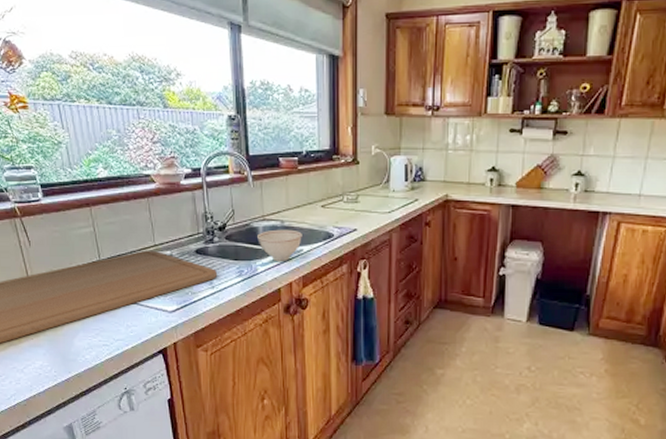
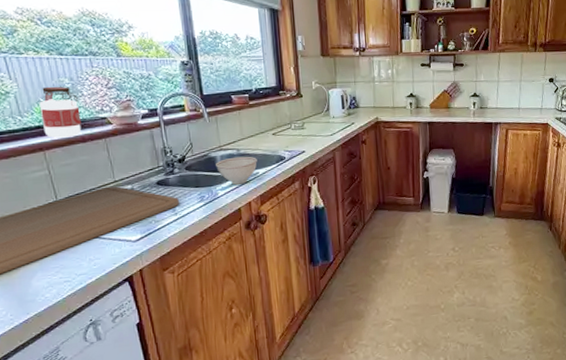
jar: none [88,138,126,194] -> present [39,86,82,138]

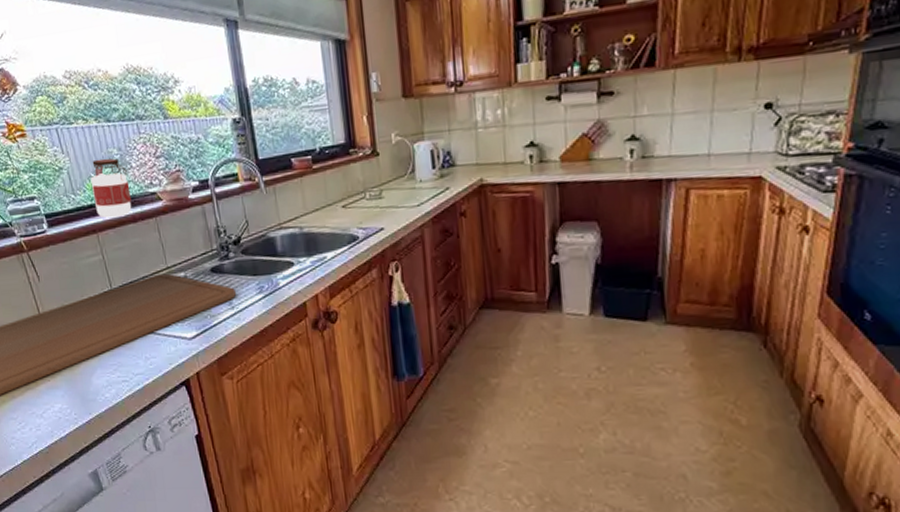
bowl: present [215,156,257,186] -> none [274,236,325,274]

